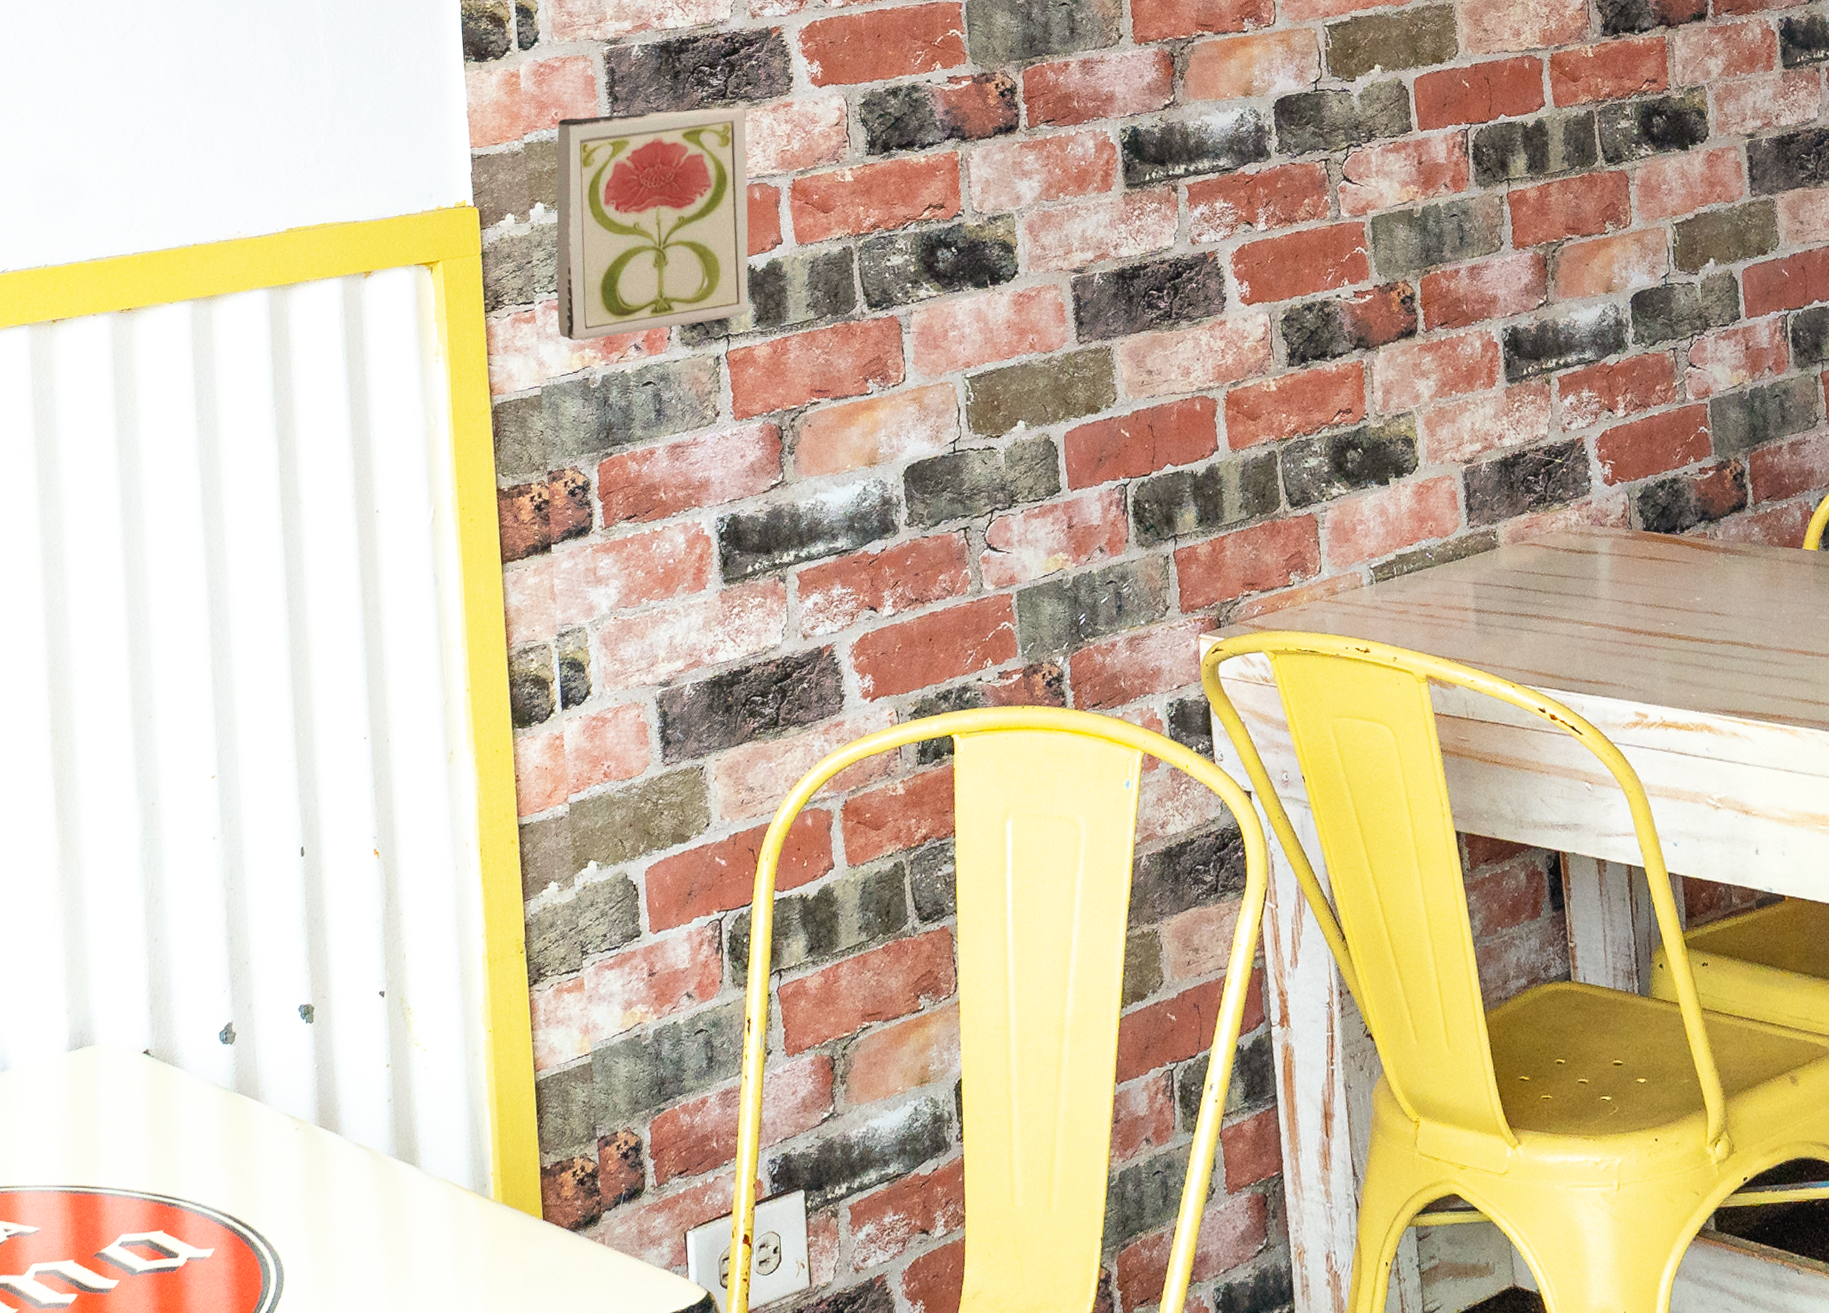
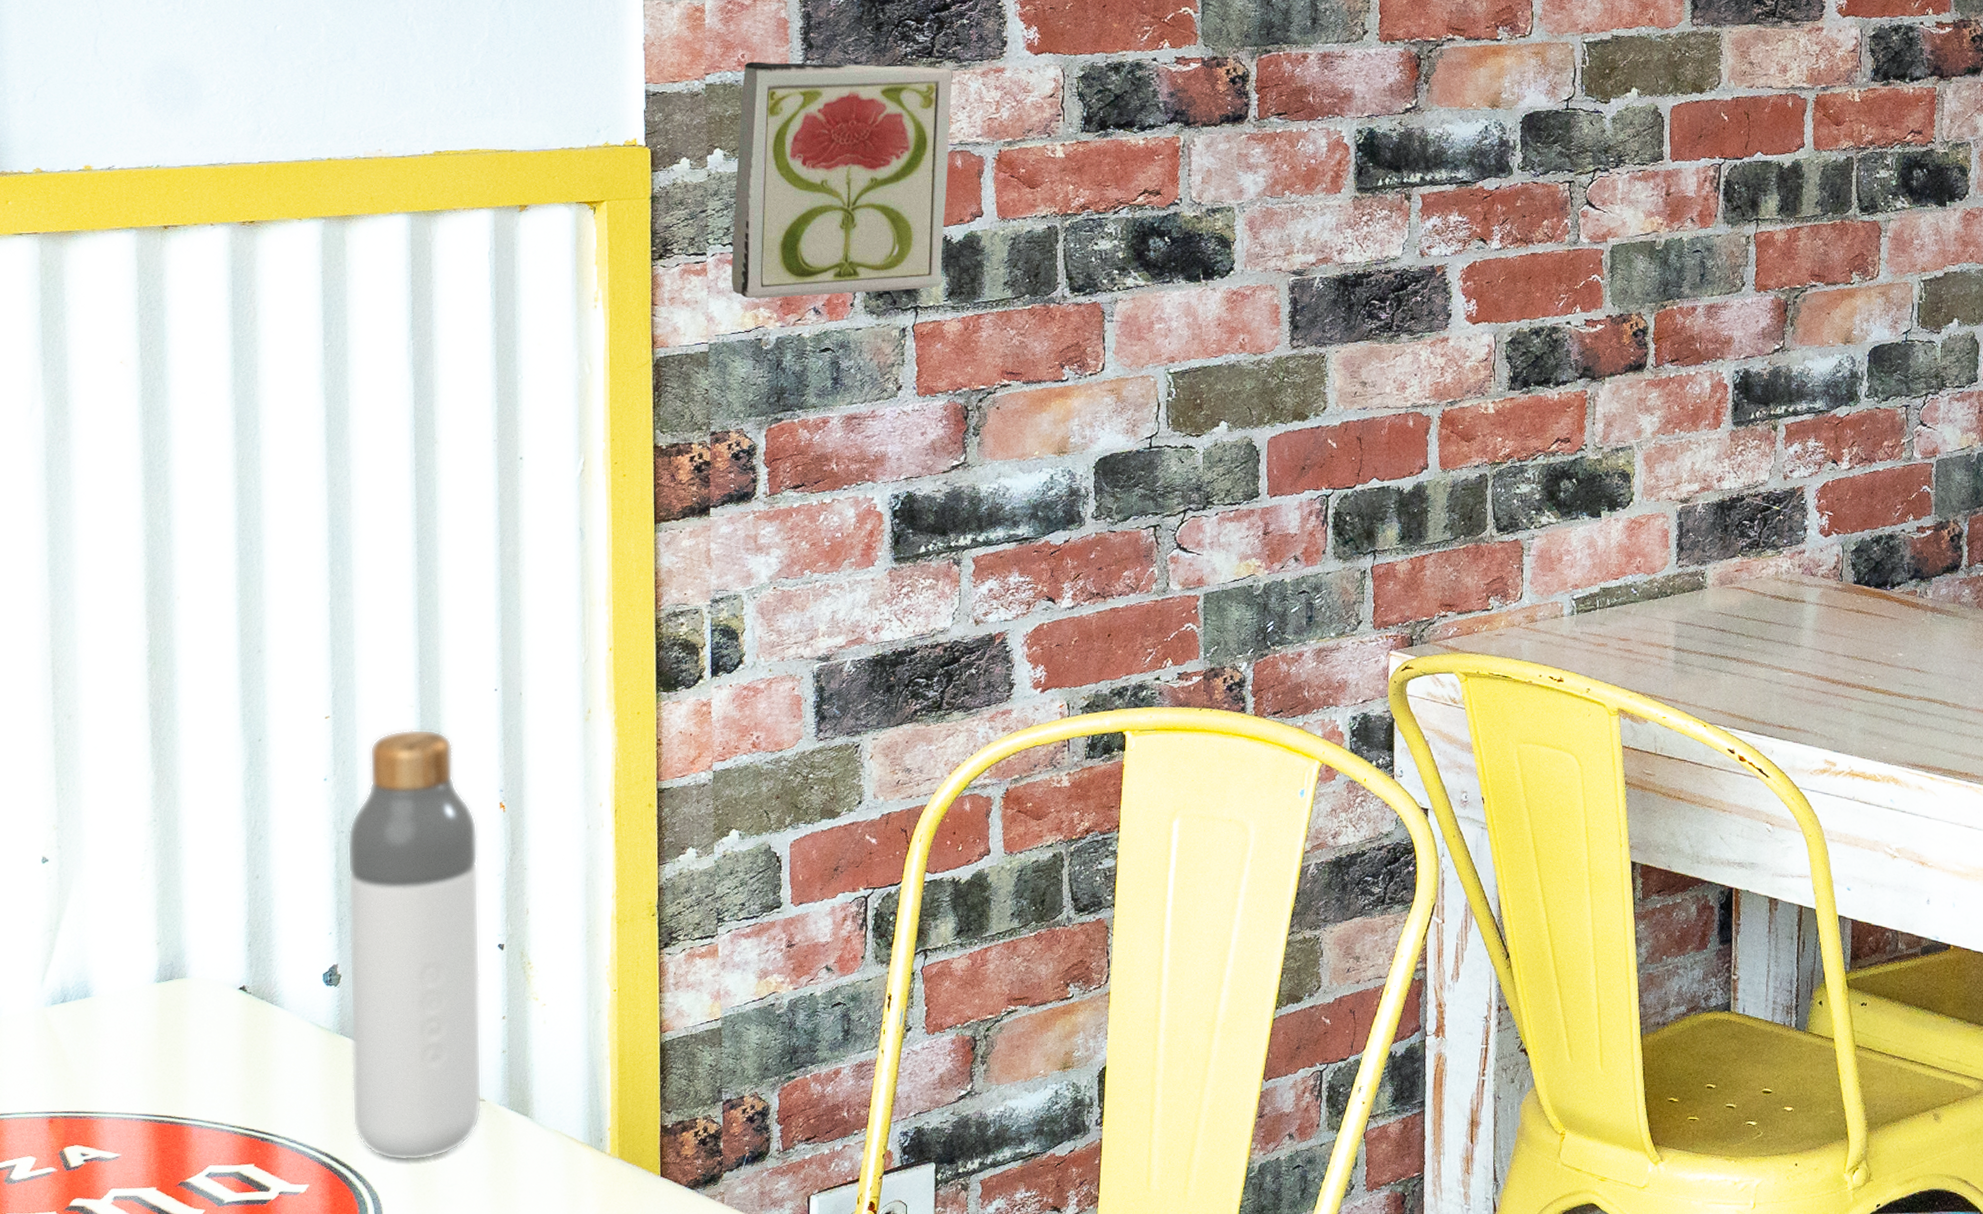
bottle: none [236,782,372,1218] -> present [347,729,483,1161]

